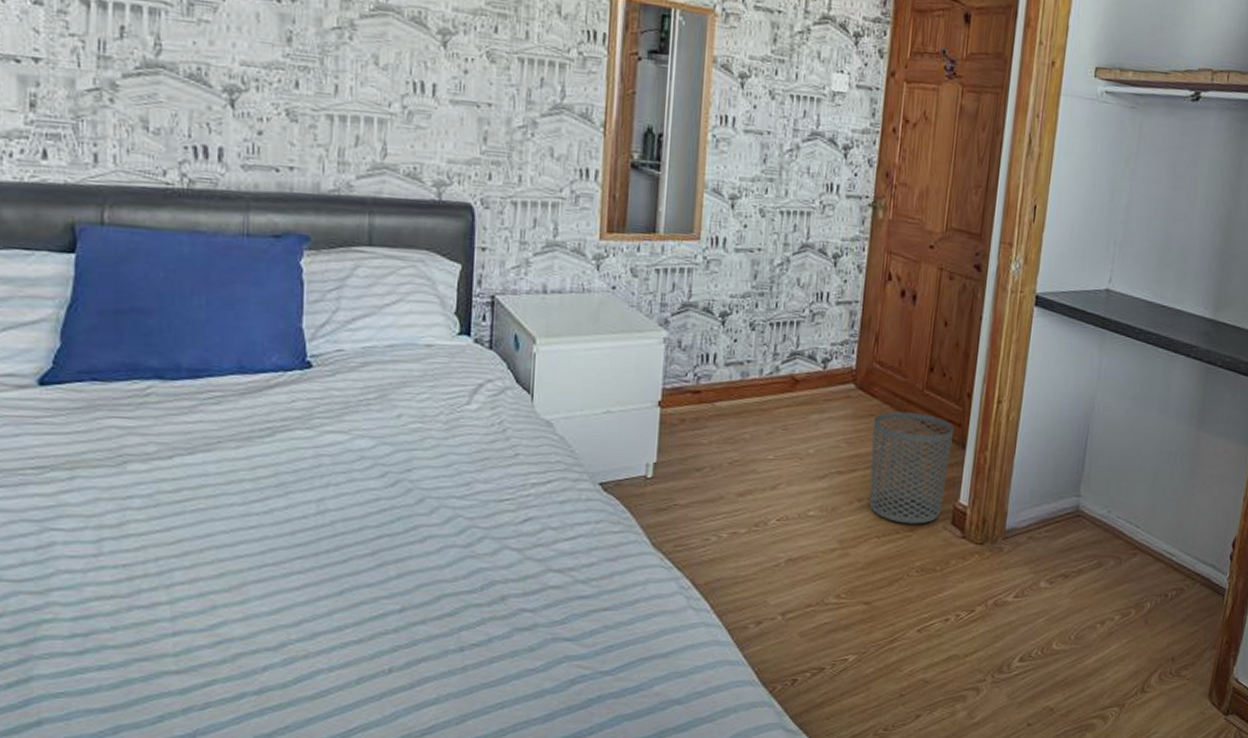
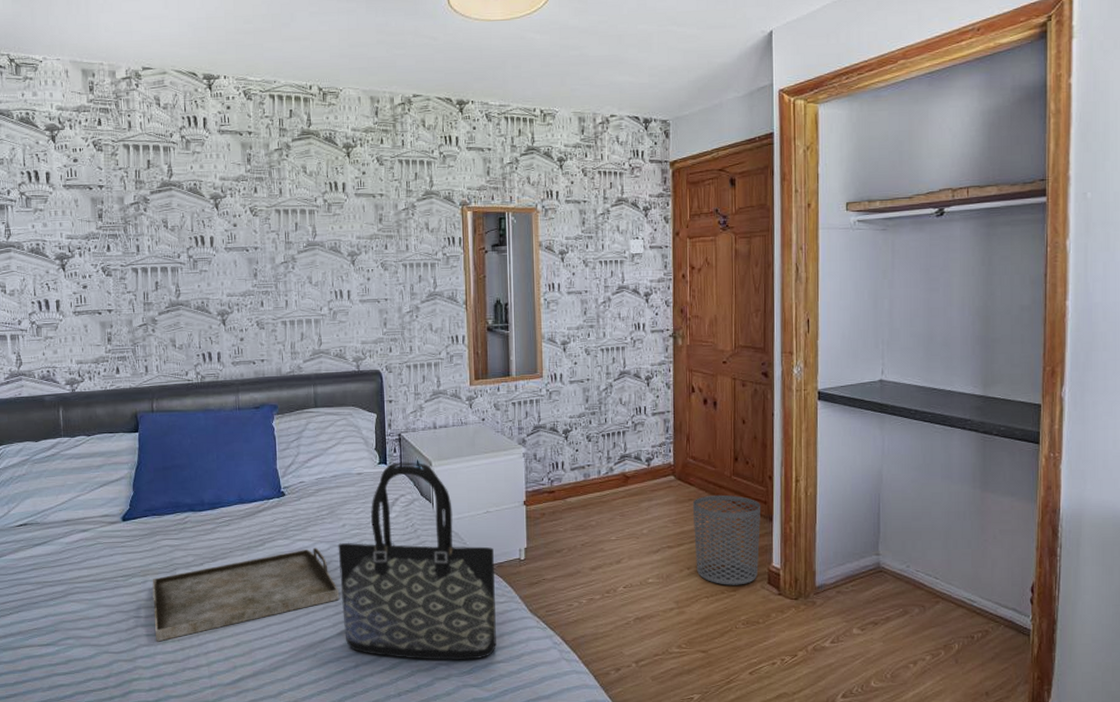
serving tray: none [84,443,385,567] -> present [152,547,340,642]
tote bag: none [387,335,611,607] -> present [338,462,496,661]

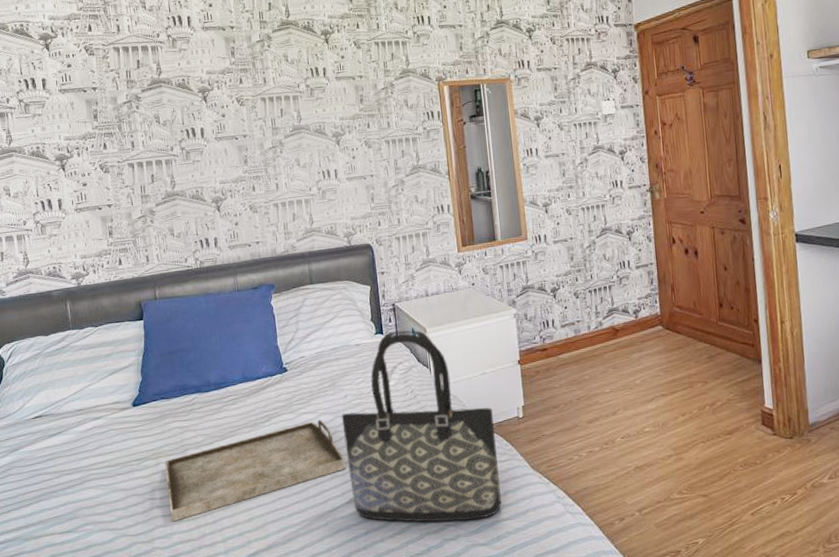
waste bin: present [692,494,761,585] -> none [682,340,752,429]

